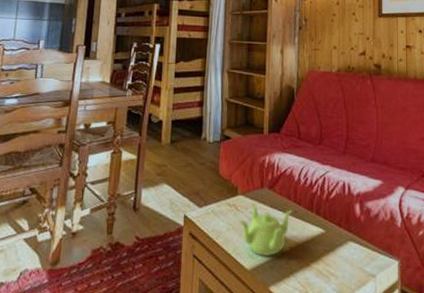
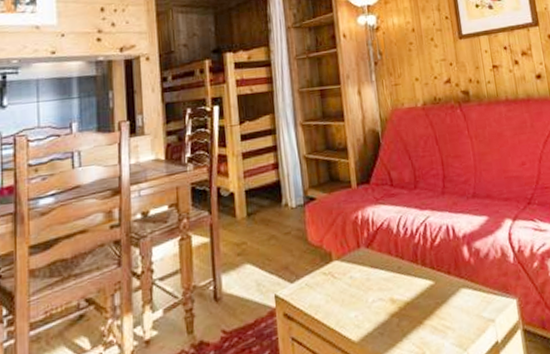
teapot: present [239,203,292,257] -> none [338,266,395,324]

